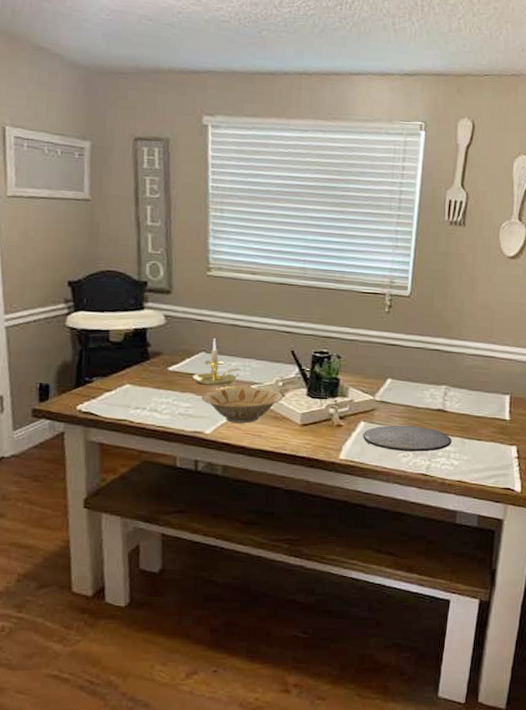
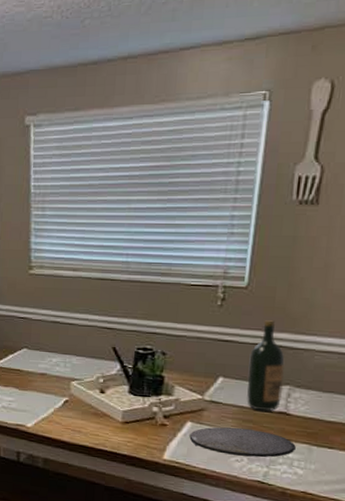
candle holder: present [193,339,242,386] -> none [15,335,63,381]
bowl: present [201,386,284,424] -> none [23,382,105,419]
wine bottle: none [411,326,442,409] -> present [247,320,285,411]

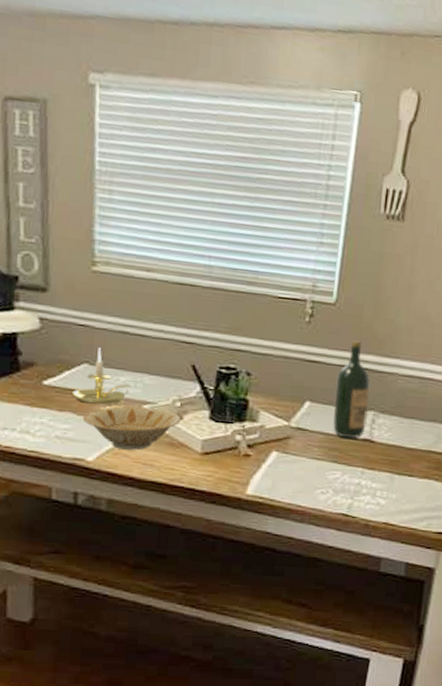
candle holder: none [15,335,63,381] -> present [72,348,132,405]
bowl: none [23,382,105,419] -> present [82,406,182,451]
plate: present [189,427,296,458] -> none [274,456,379,489]

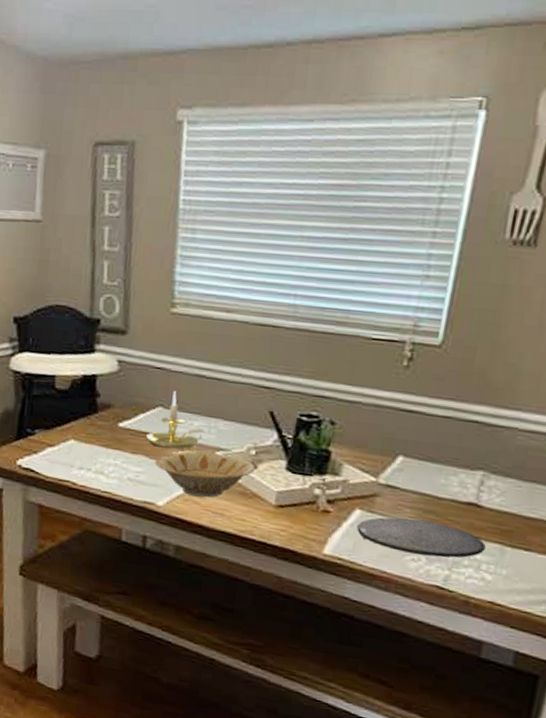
plate: none [274,456,379,489] -> present [357,517,486,558]
wine bottle: present [333,340,370,439] -> none [430,388,481,501]

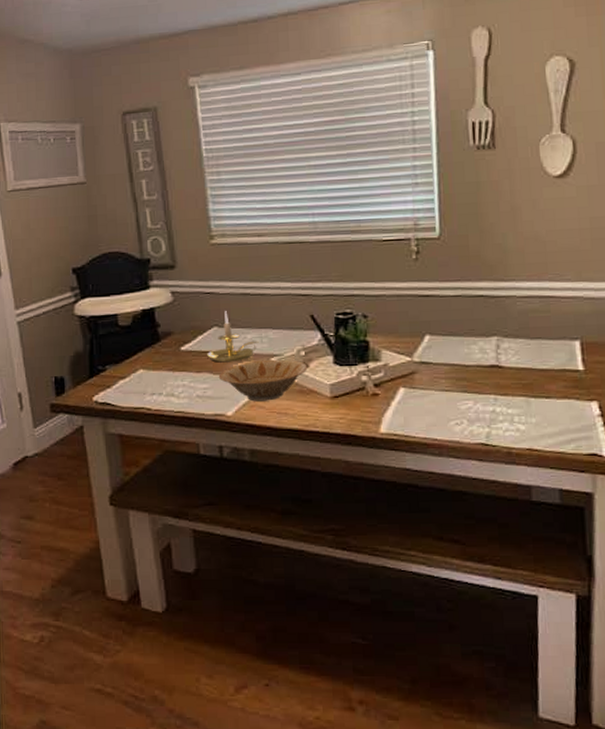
plate: present [357,517,486,558] -> none [404,387,514,419]

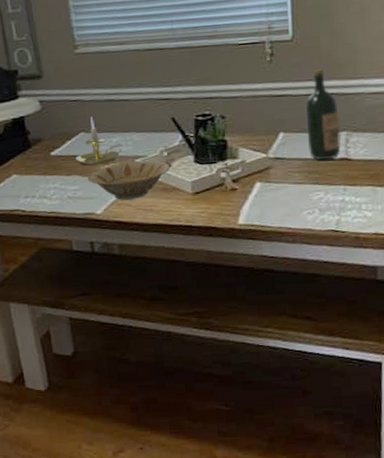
wine bottle: none [452,270,491,367] -> present [305,69,341,160]

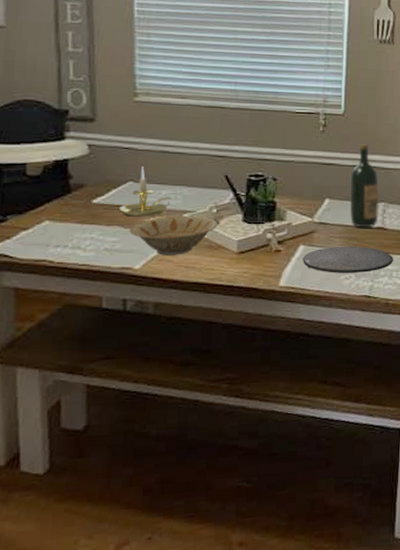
plate: none [260,179,362,209] -> present [303,246,393,273]

